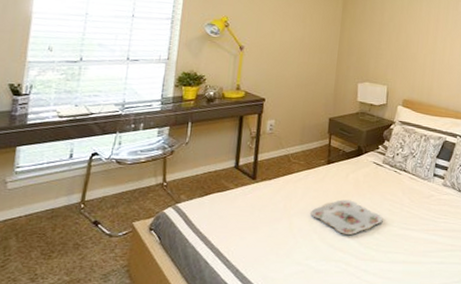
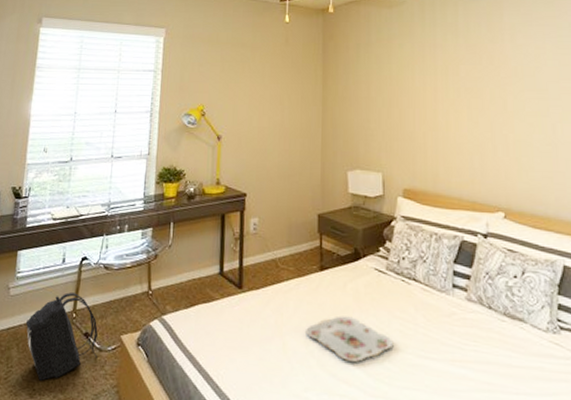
backpack: none [26,185,108,266] -> present [26,292,98,381]

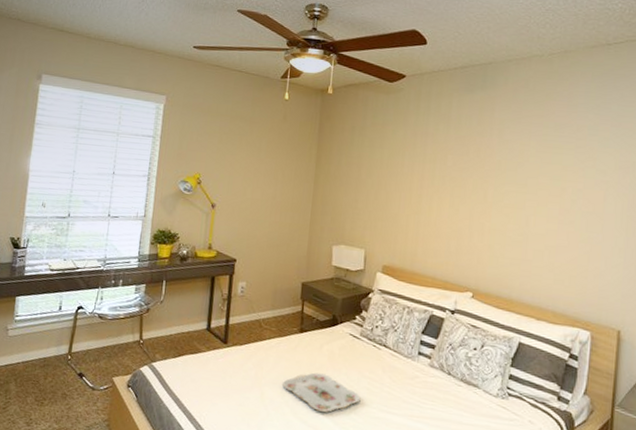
backpack: present [26,292,98,381] -> none [23,337,91,412]

